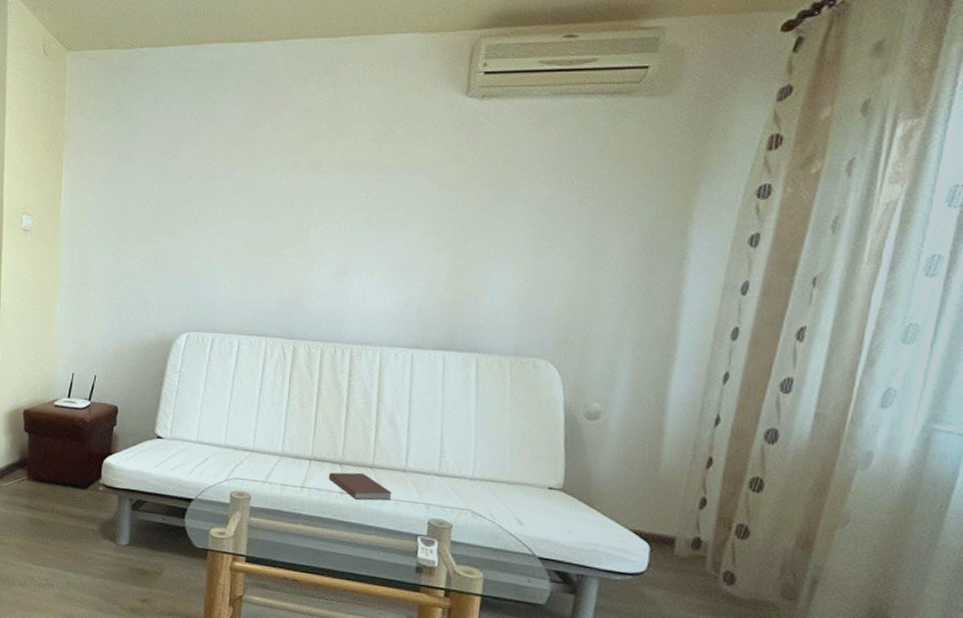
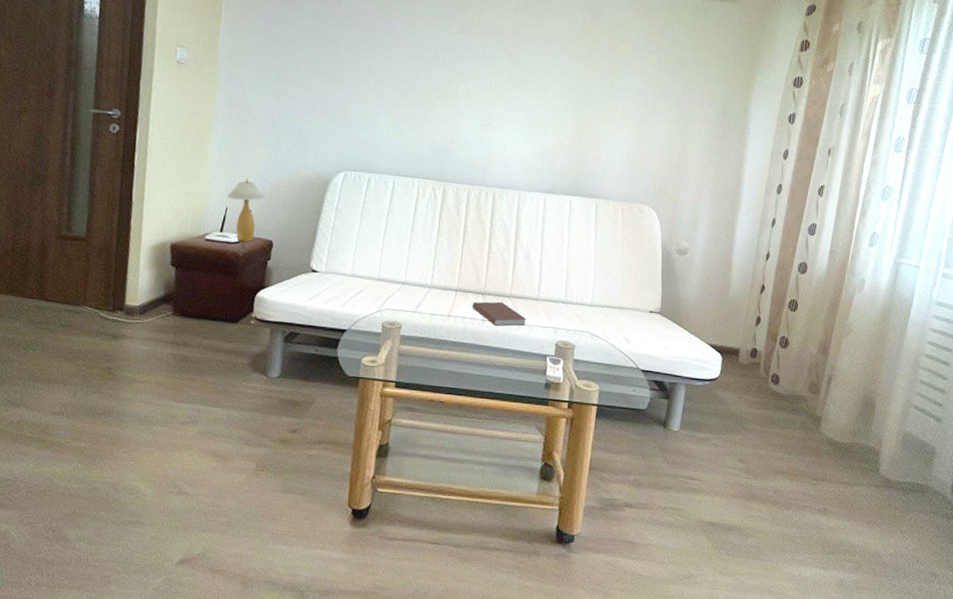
table lamp: none [72,343,110,408] -> present [226,178,266,243]

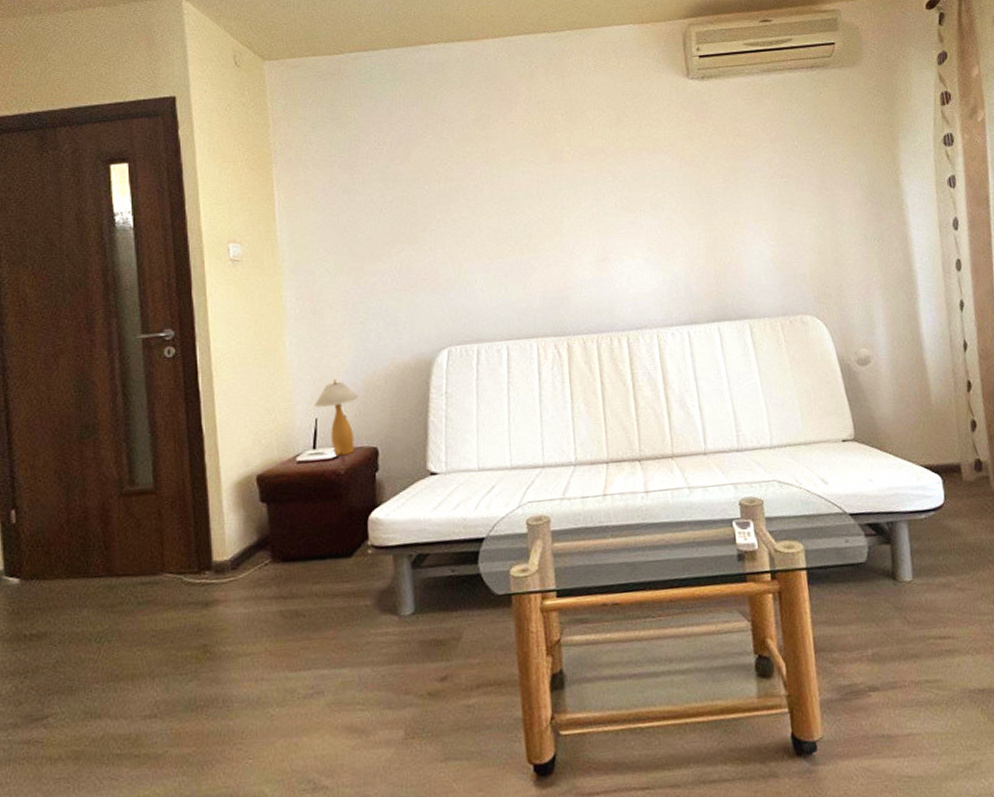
book: present [472,301,526,327] -> none [629,465,699,497]

